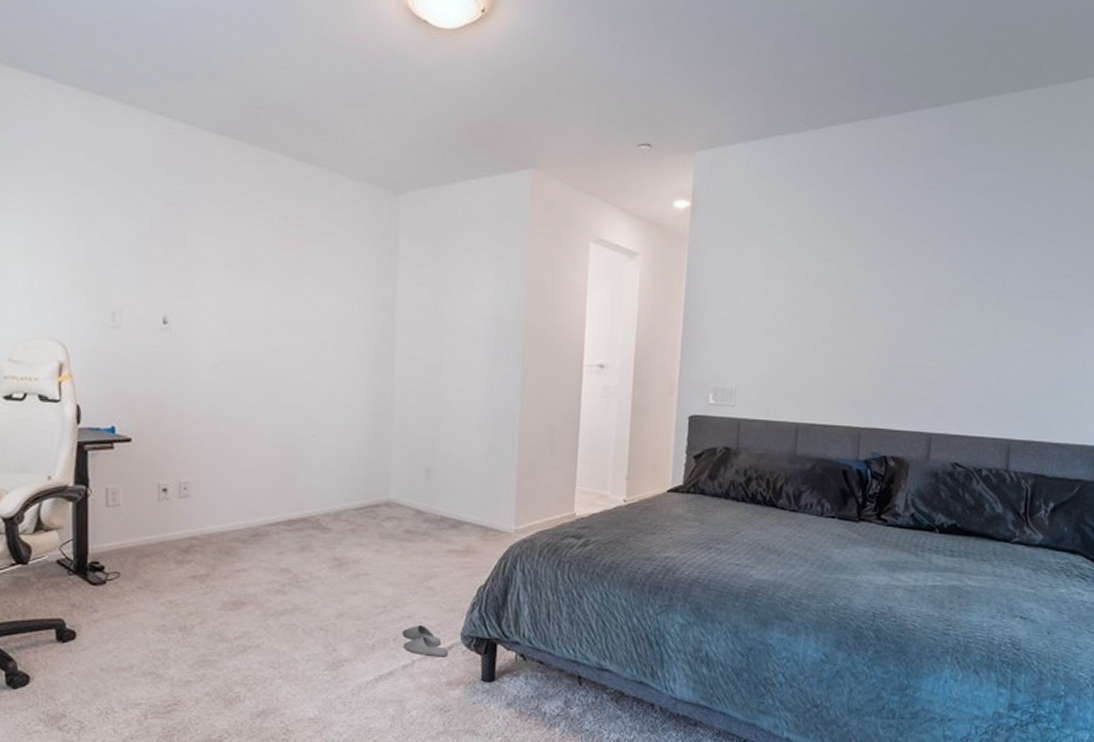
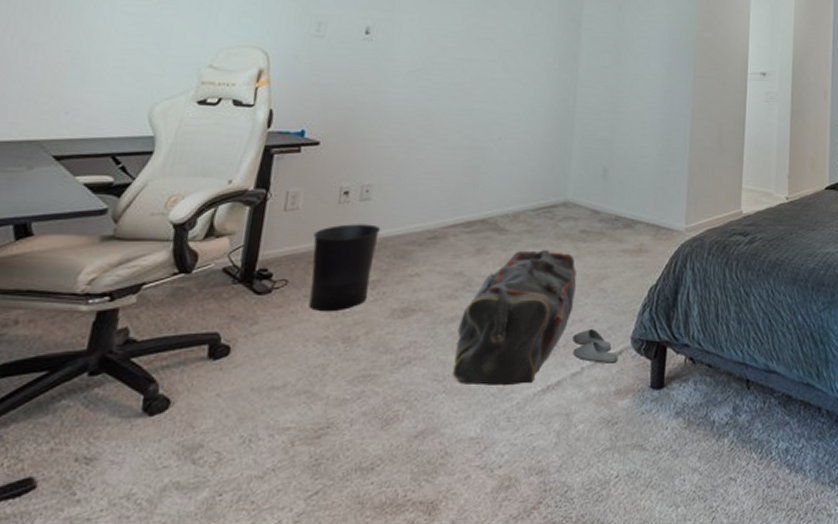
waste bin: none [138,520,204,602] -> present [309,224,381,311]
duffel bag: none [288,548,403,673] -> present [453,249,577,385]

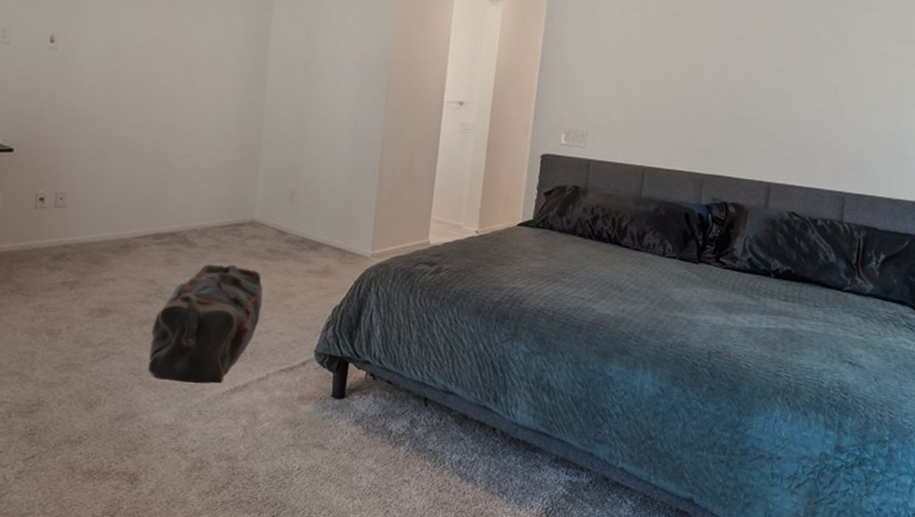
waste bin: present [309,224,381,311] -> none [14,228,76,306]
slippers: present [573,329,619,363] -> none [259,341,302,373]

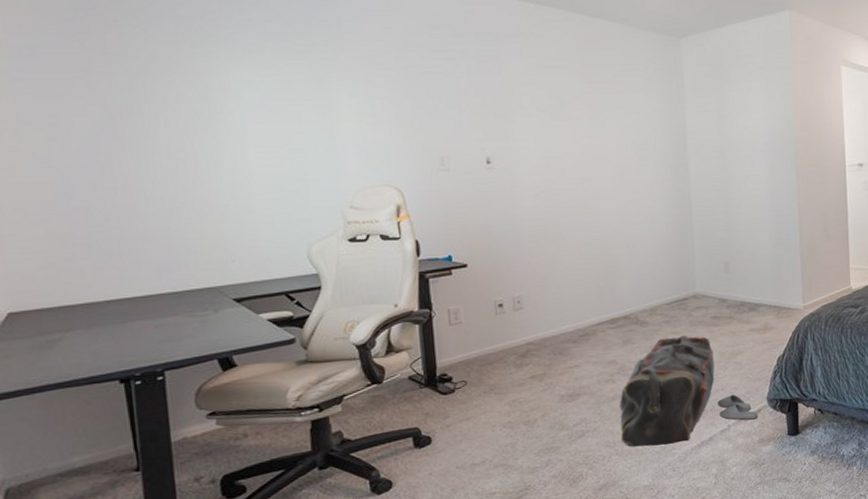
slippers: none [259,341,302,373] -> present [717,395,758,420]

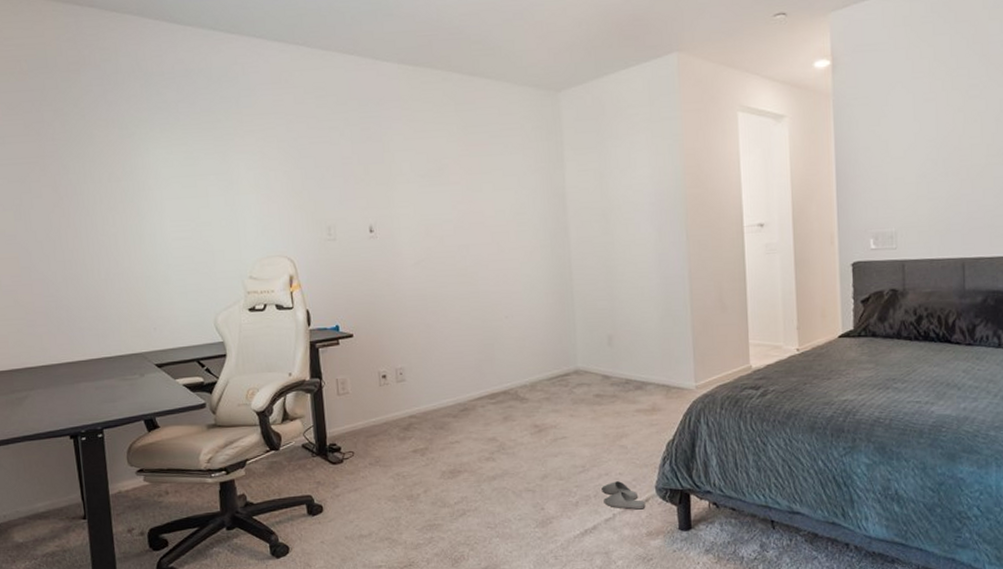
duffel bag: present [619,335,715,447] -> none [499,413,598,531]

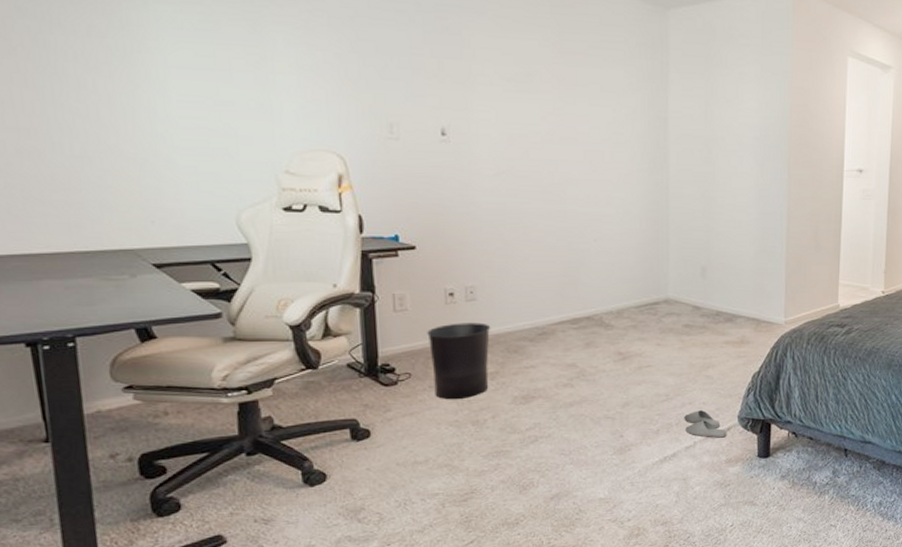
waste bin: none [365,401,420,475] -> present [427,322,491,399]

